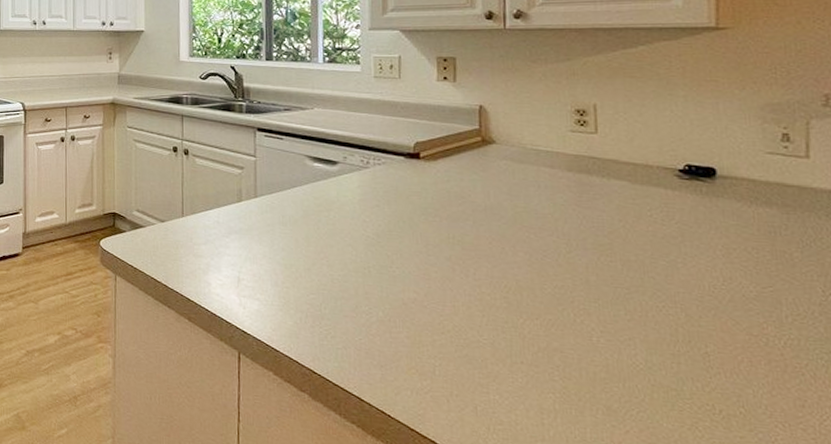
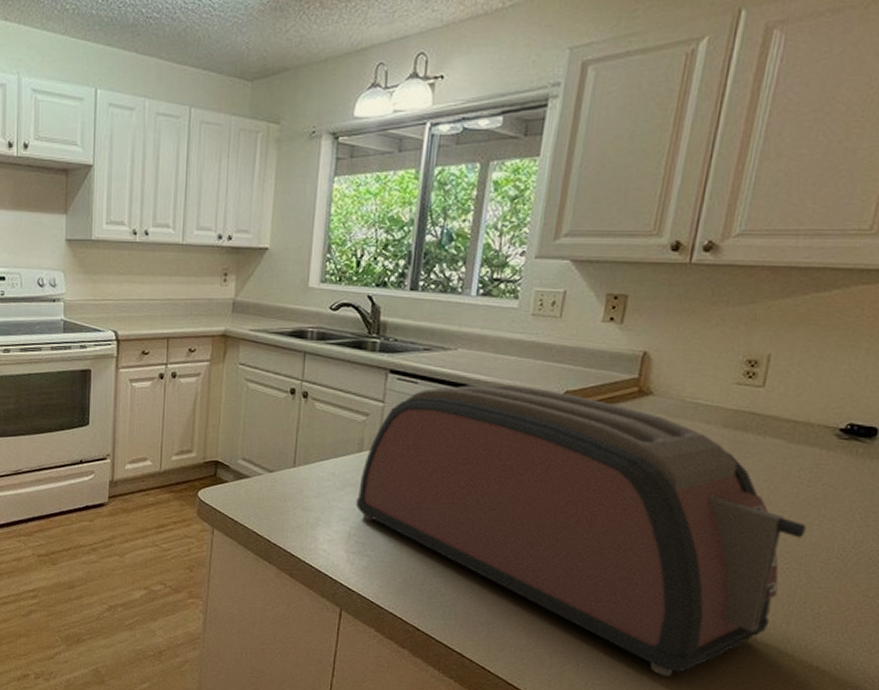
toaster: none [241,137,672,422] -> present [356,383,807,677]

